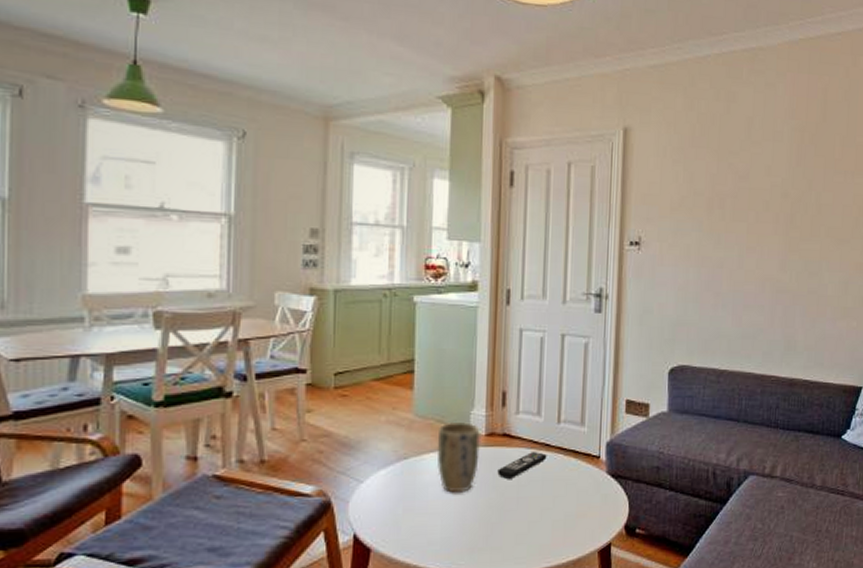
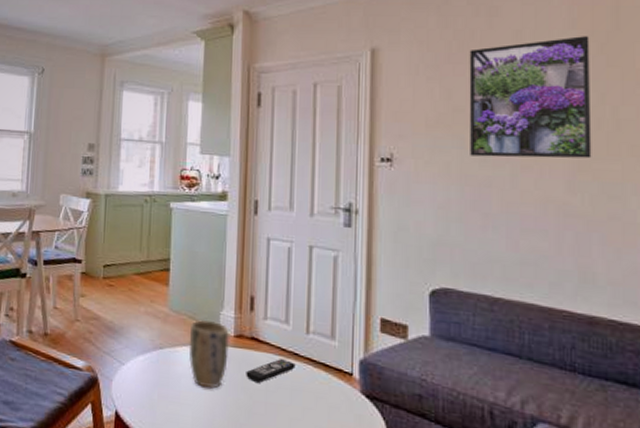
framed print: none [707,126,804,240] -> present [469,36,592,159]

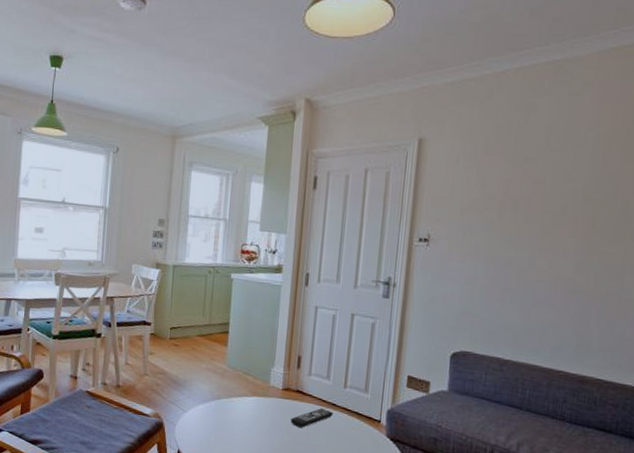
plant pot: present [189,319,229,388] -> none [243,374,278,432]
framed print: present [469,36,592,159] -> none [497,133,612,243]

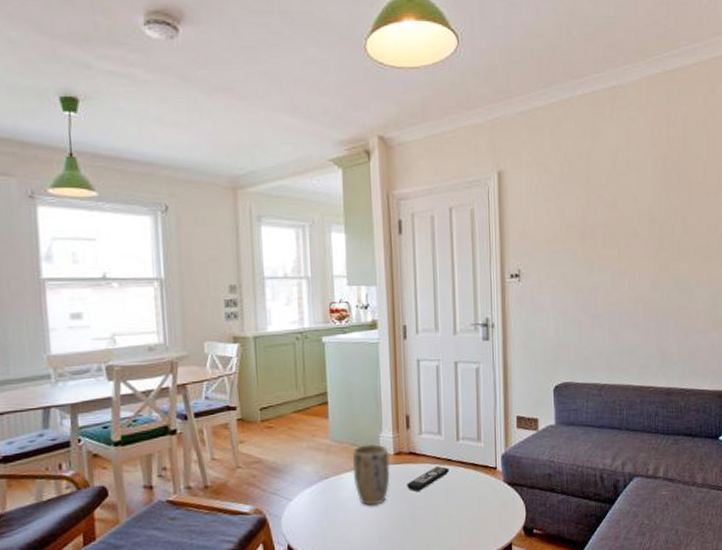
plant pot: none [243,374,278,432] -> present [352,444,390,506]

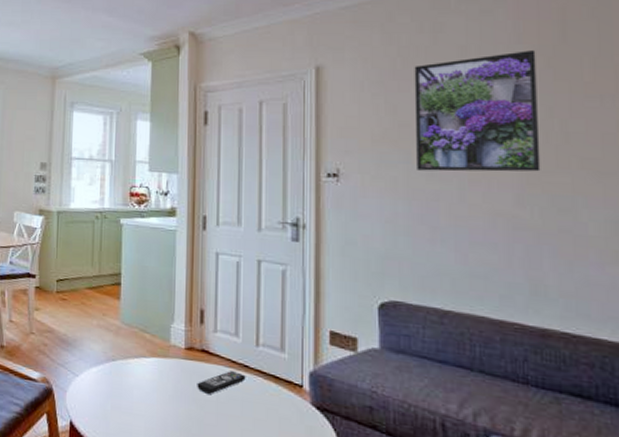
plant pot: present [352,444,390,506] -> none [140,332,180,400]
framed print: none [578,155,668,266] -> present [414,50,541,172]

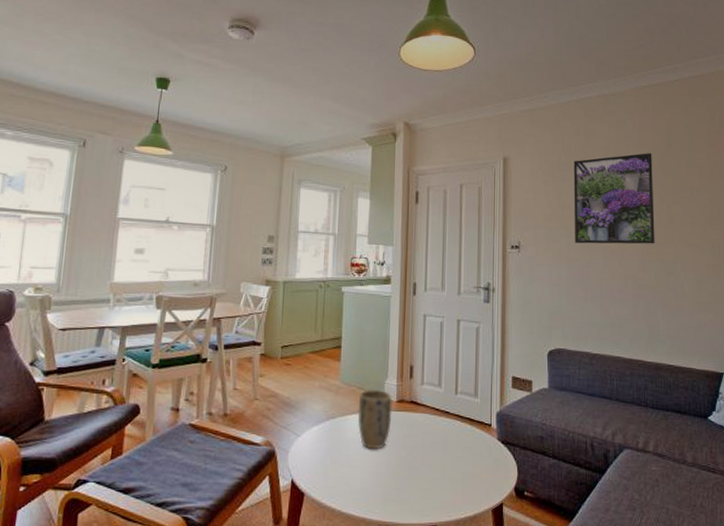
plant pot: none [140,332,180,400] -> present [358,388,392,450]
remote control: present [197,371,246,394] -> none [406,418,447,440]

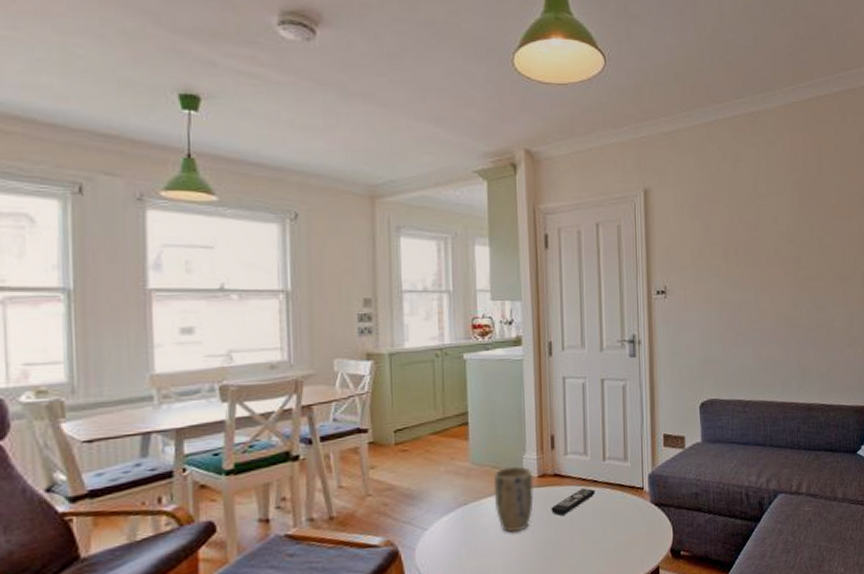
remote control: none [406,418,447,440] -> present [551,488,595,516]
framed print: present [573,153,655,244] -> none [721,179,807,284]

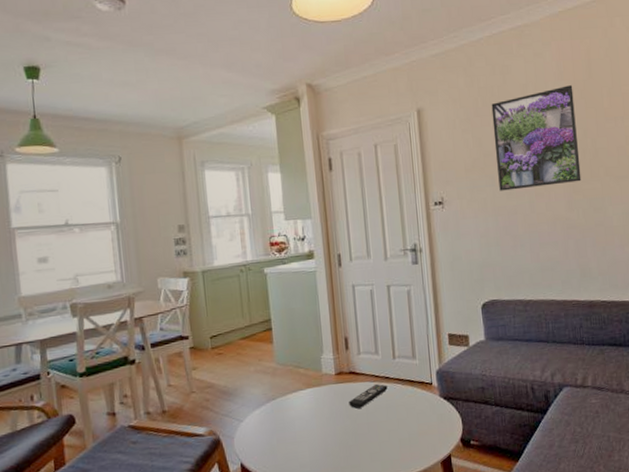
plant pot: present [493,466,534,533] -> none [296,365,333,424]
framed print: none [721,179,807,284] -> present [491,85,582,191]

